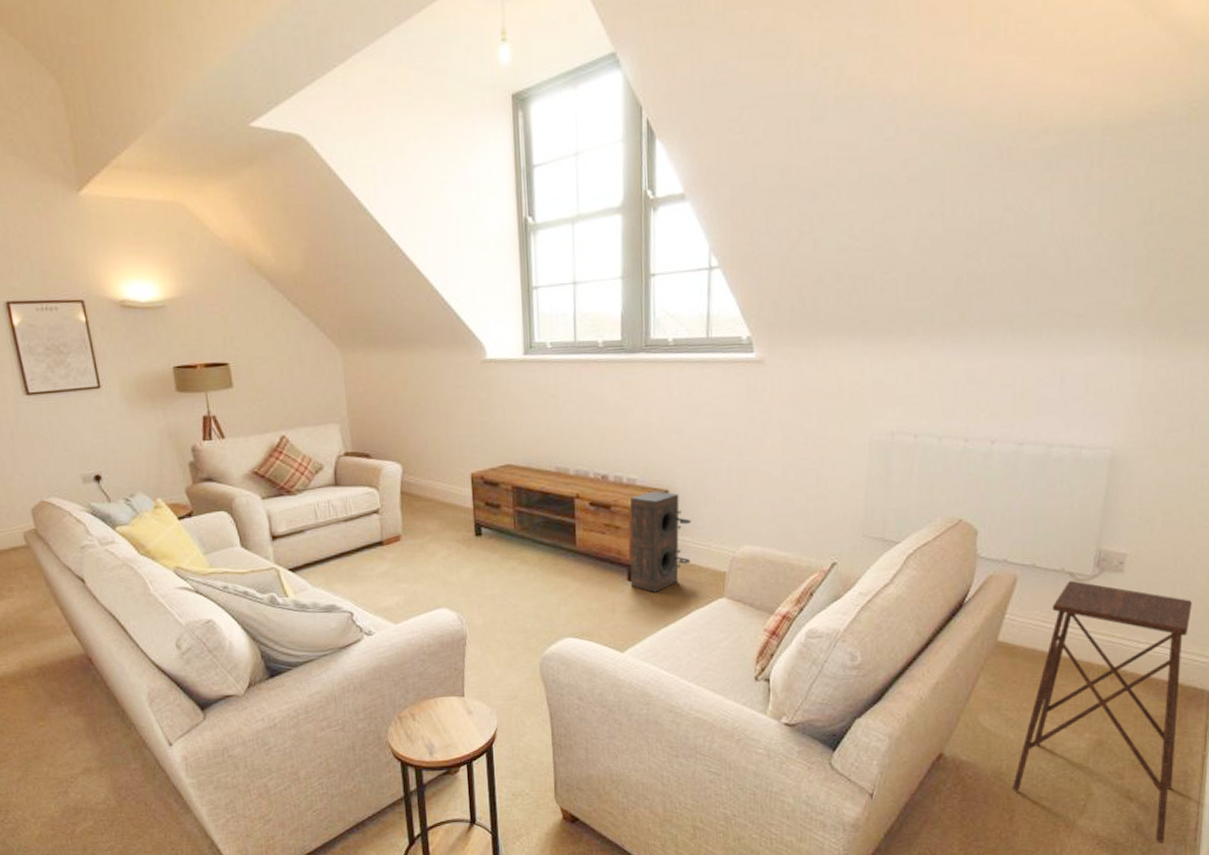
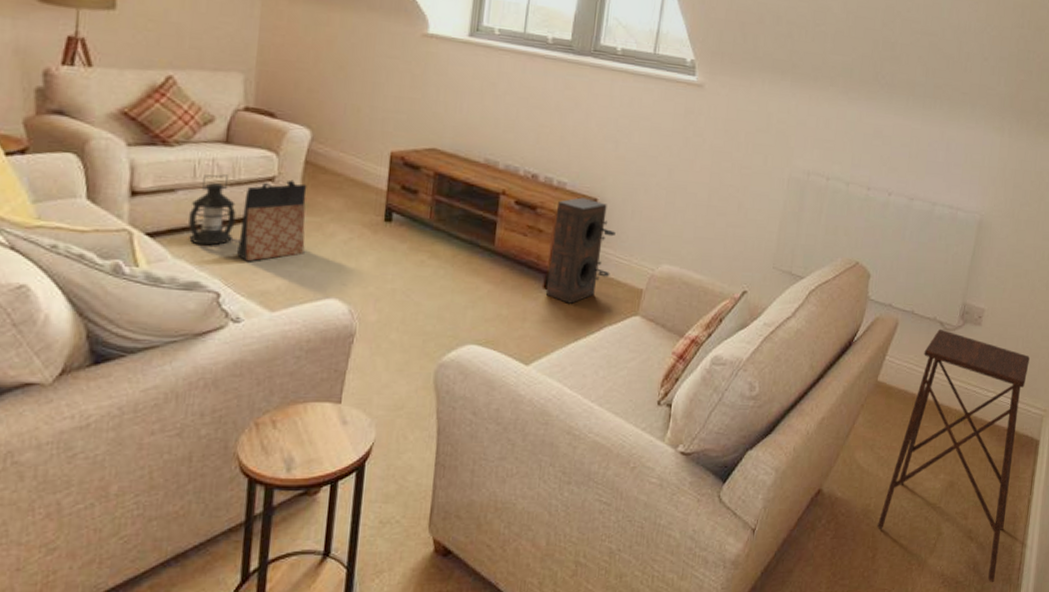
lantern: none [317,512,355,574] -> present [188,174,236,246]
bag: none [358,510,413,584] -> present [237,179,307,262]

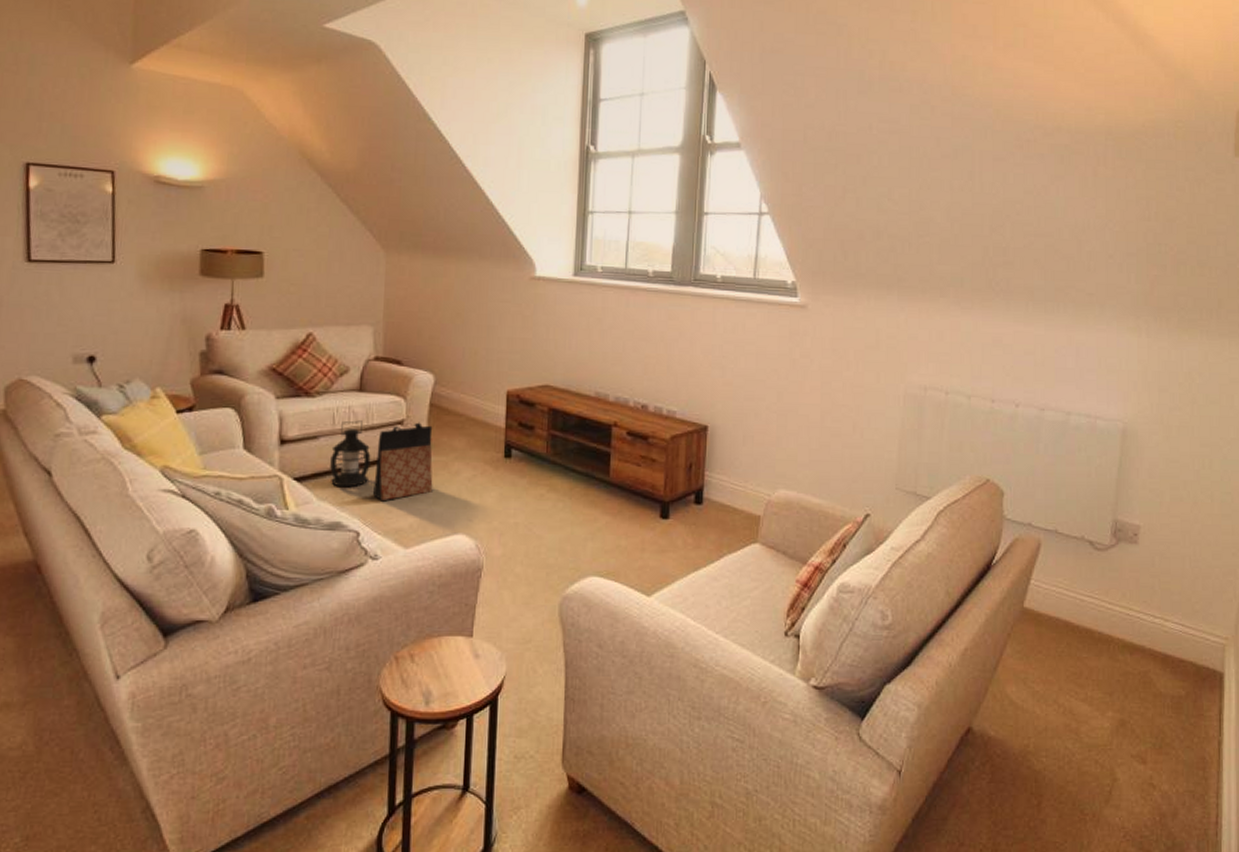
speaker: present [545,197,616,304] -> none [662,425,728,533]
side table: present [877,328,1030,583] -> none [1040,548,1201,839]

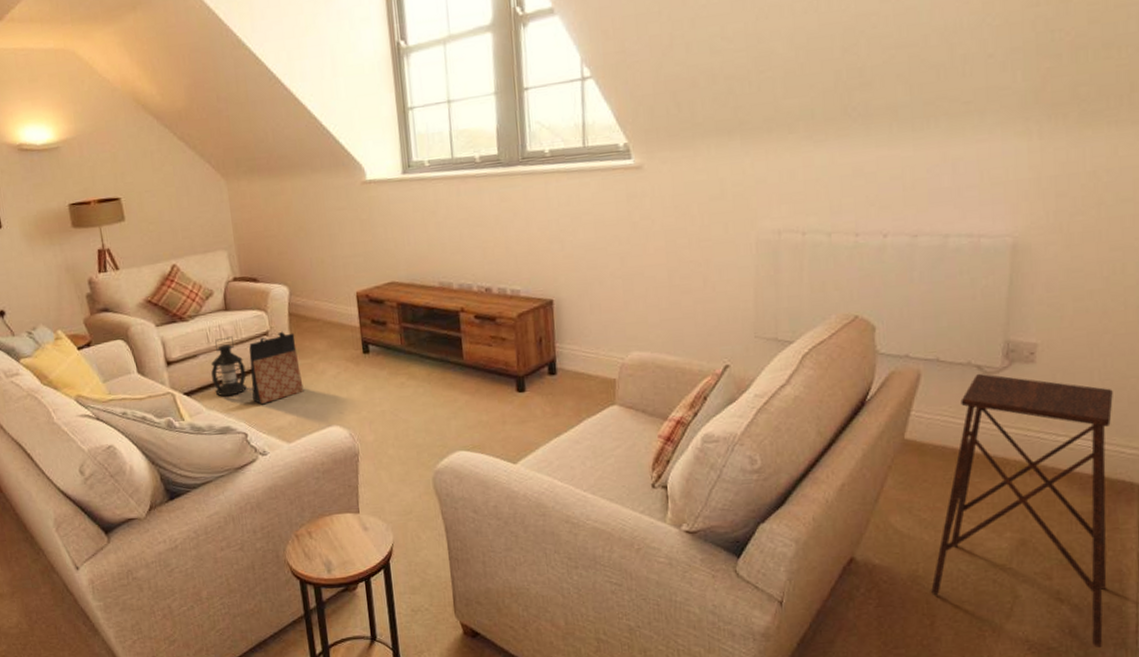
side table: none [1040,548,1201,839] -> present [931,373,1113,649]

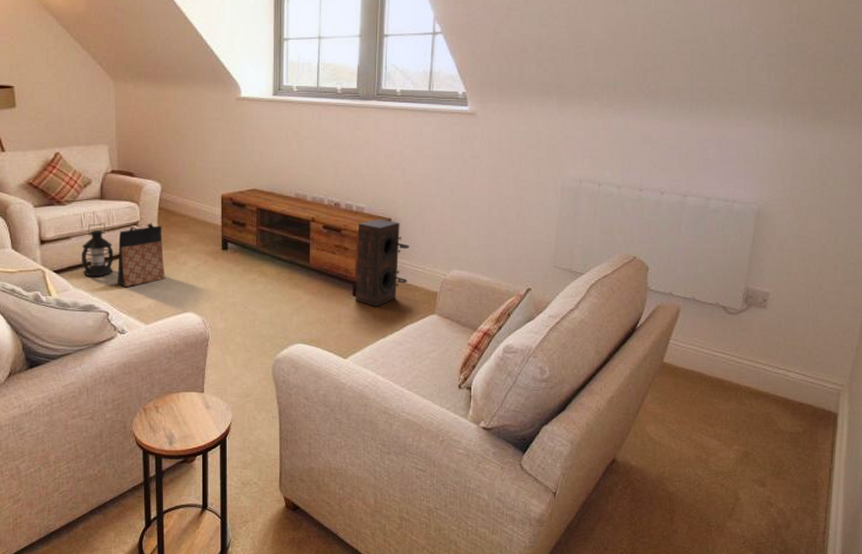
speaker: none [515,301,580,403] -> present [355,219,409,307]
side table: present [931,373,1113,649] -> none [673,313,821,545]

